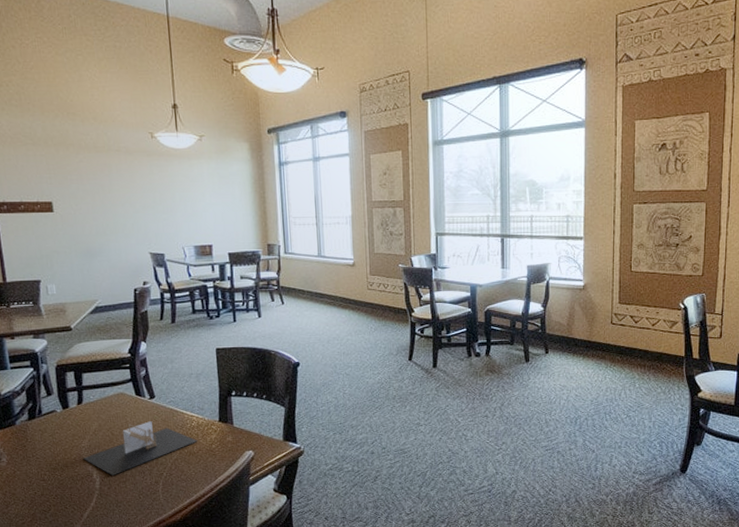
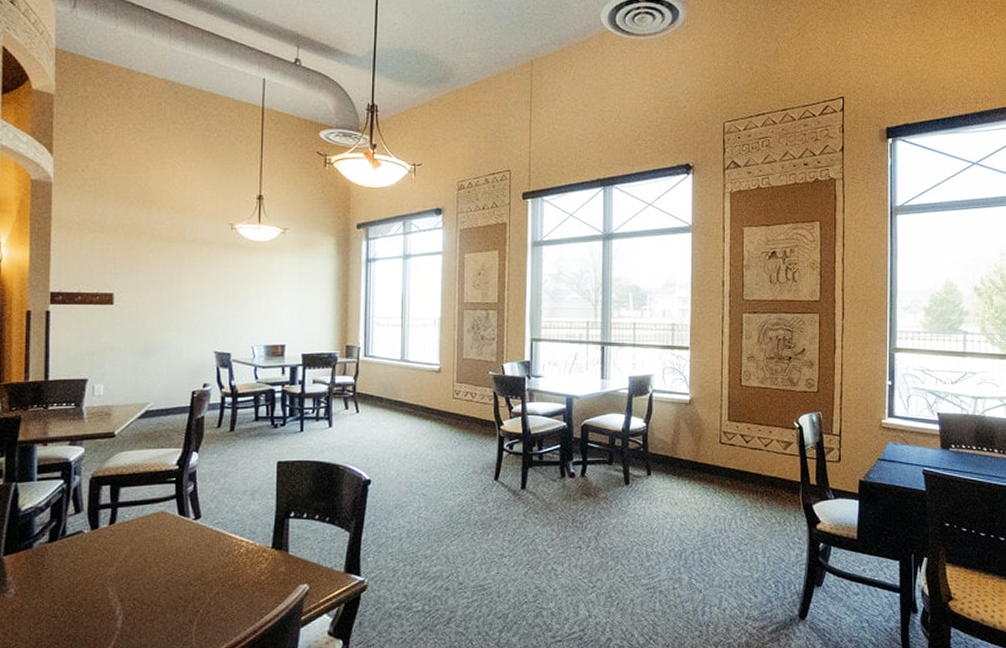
napkin holder: present [83,421,198,476] -> none [107,546,245,612]

